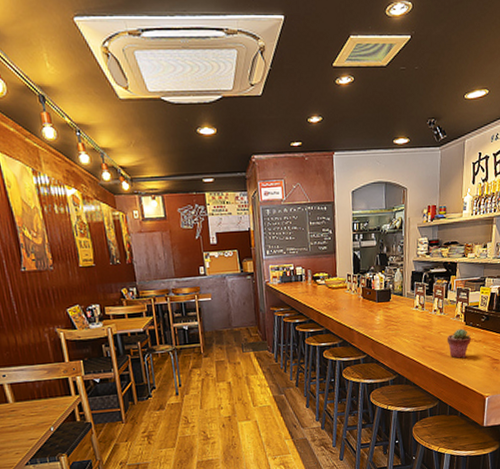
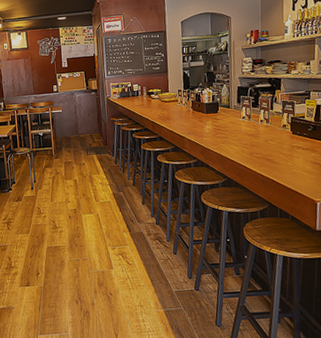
potted succulent: present [447,328,471,359] -> none [274,137,299,165]

